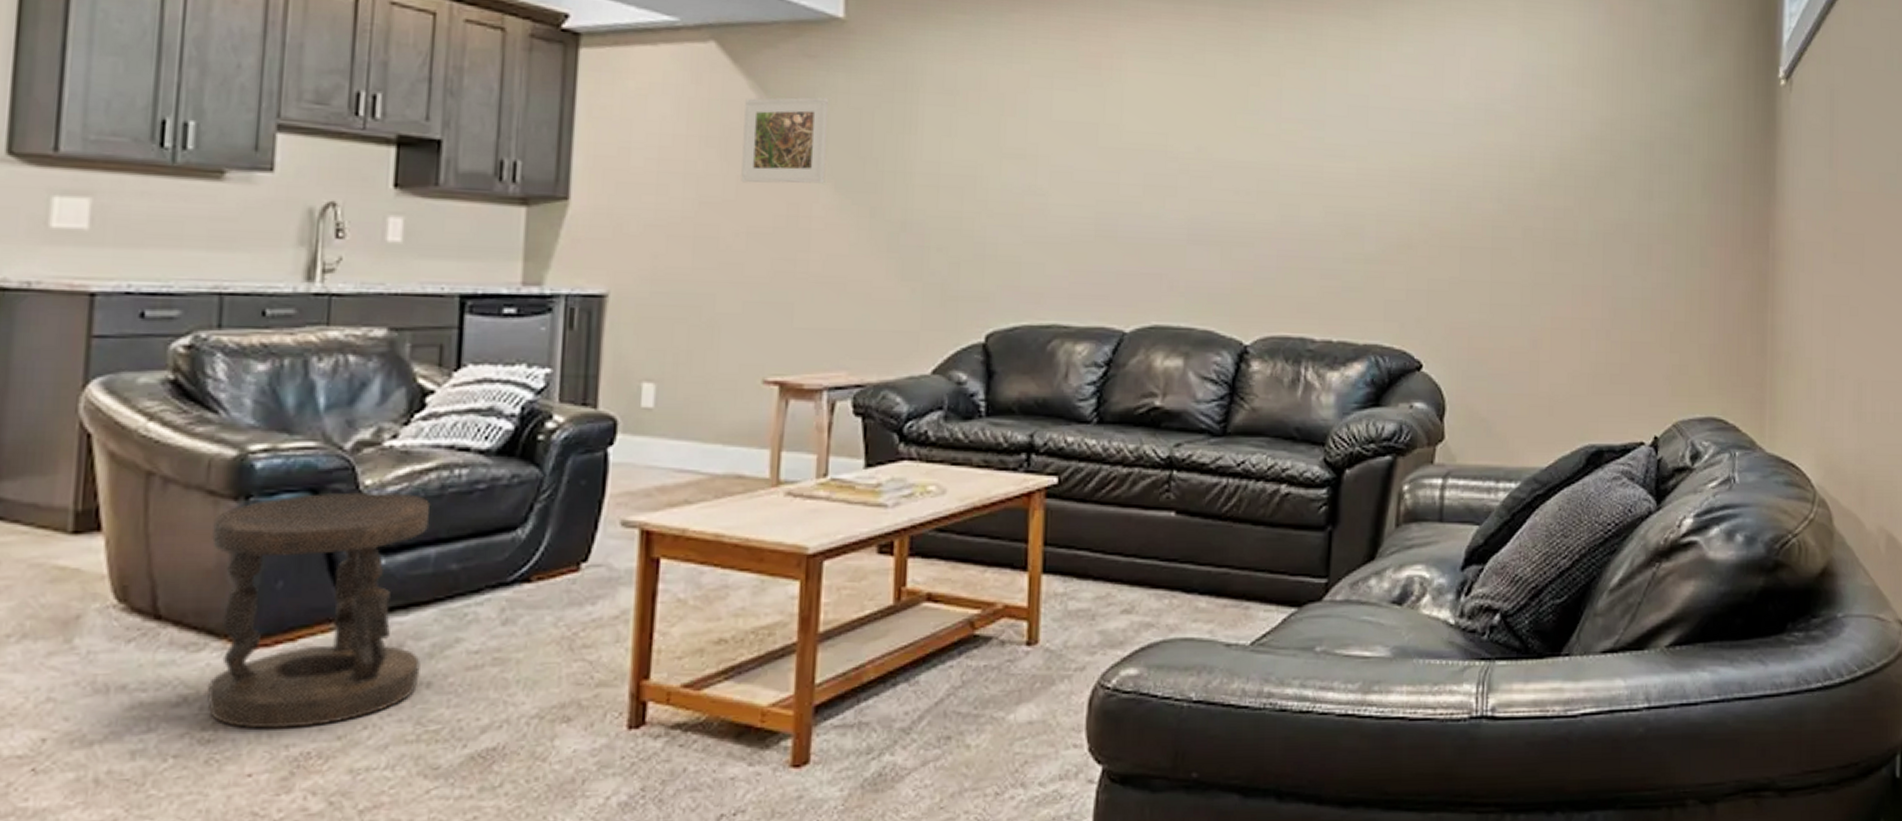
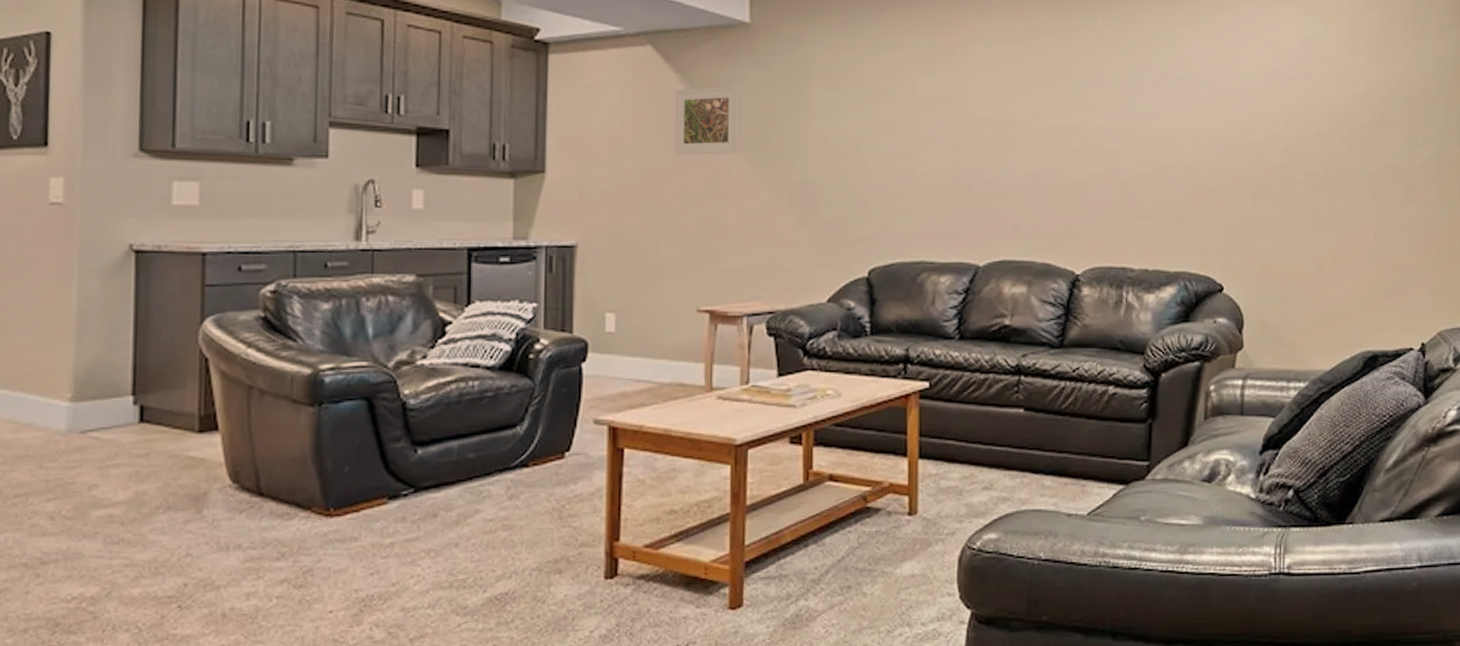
stool: present [207,492,431,729] -> none [295,399,453,578]

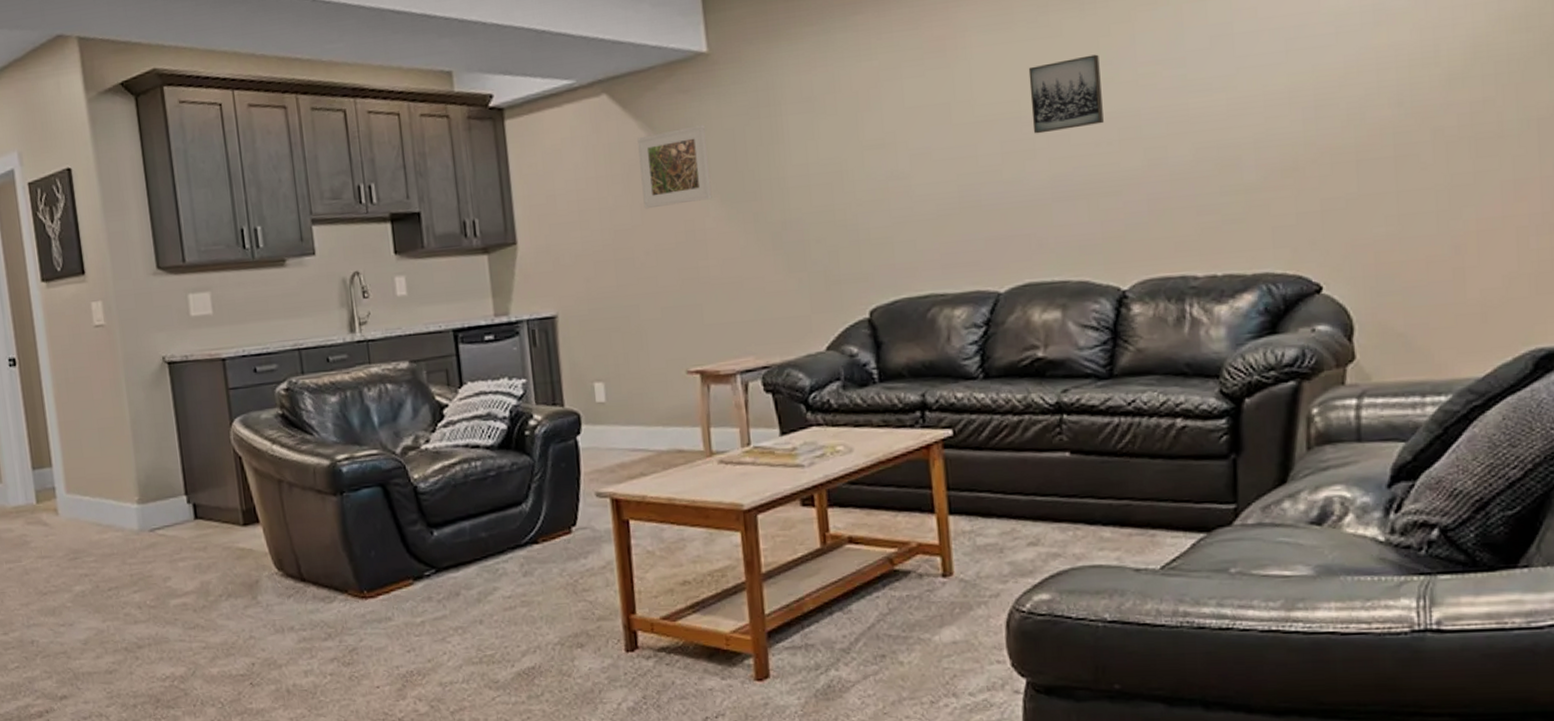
wall art: none [1017,77,1073,136] -> present [1028,54,1104,134]

